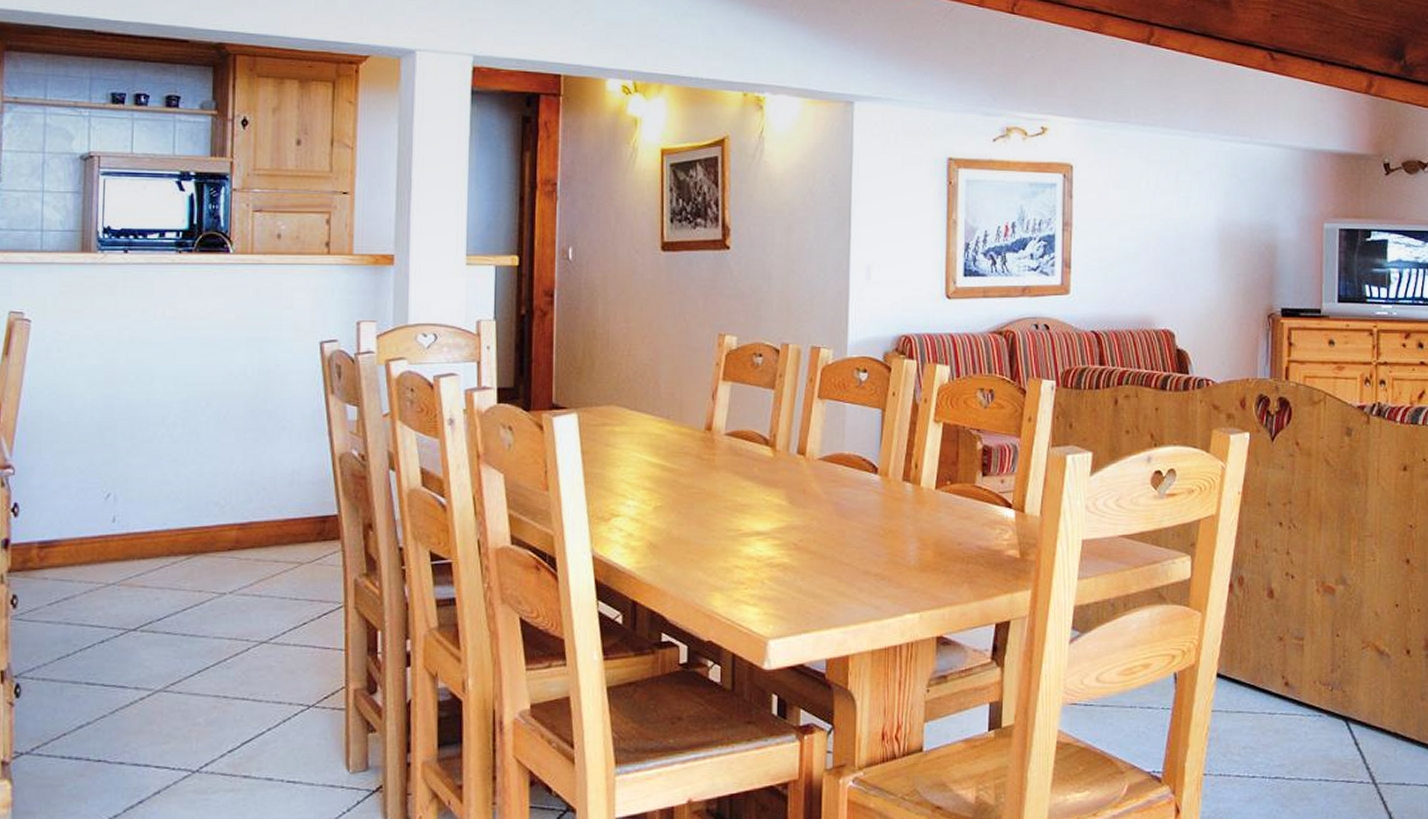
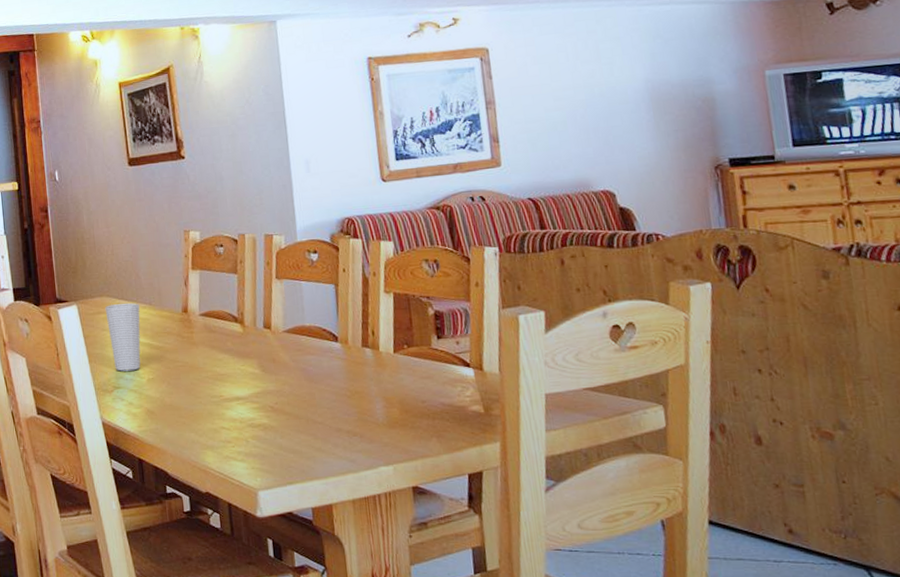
cup: none [612,416,655,496] -> present [105,303,141,372]

